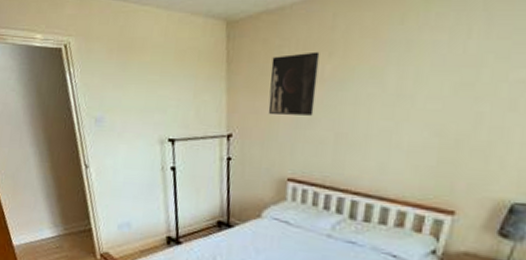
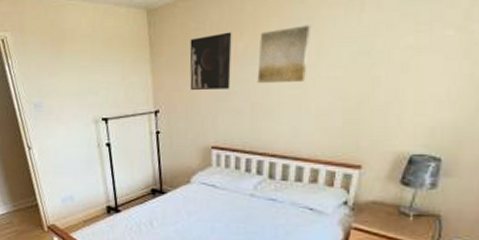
wall art: none [344,49,410,113] -> present [257,25,312,84]

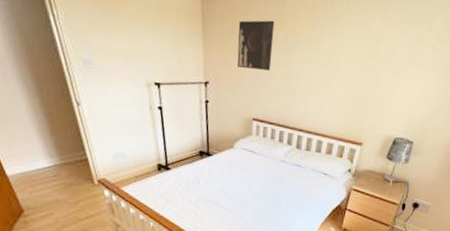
wall art: present [257,25,312,84] -> none [292,25,337,73]

